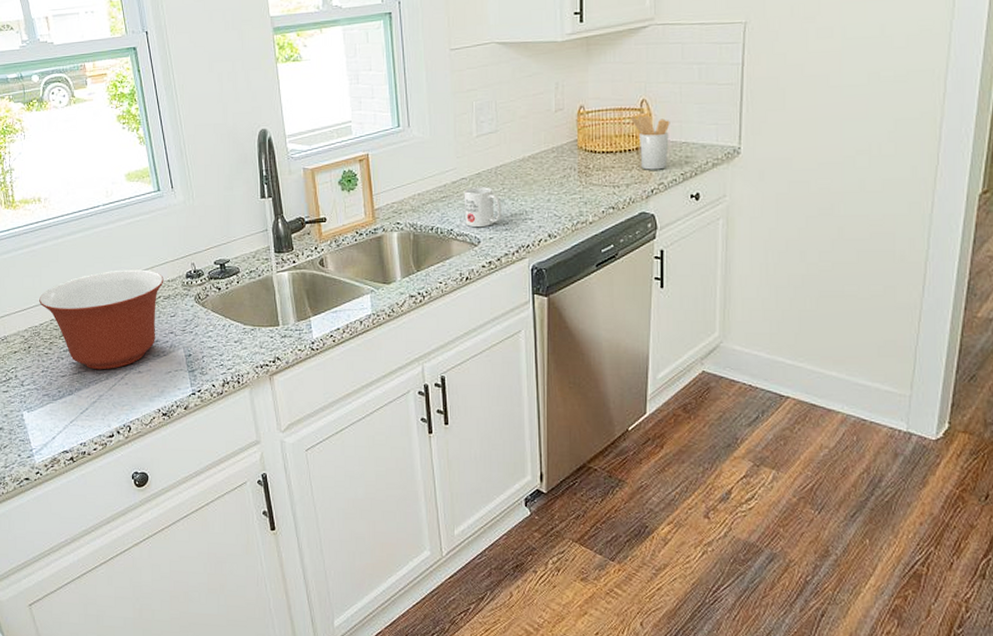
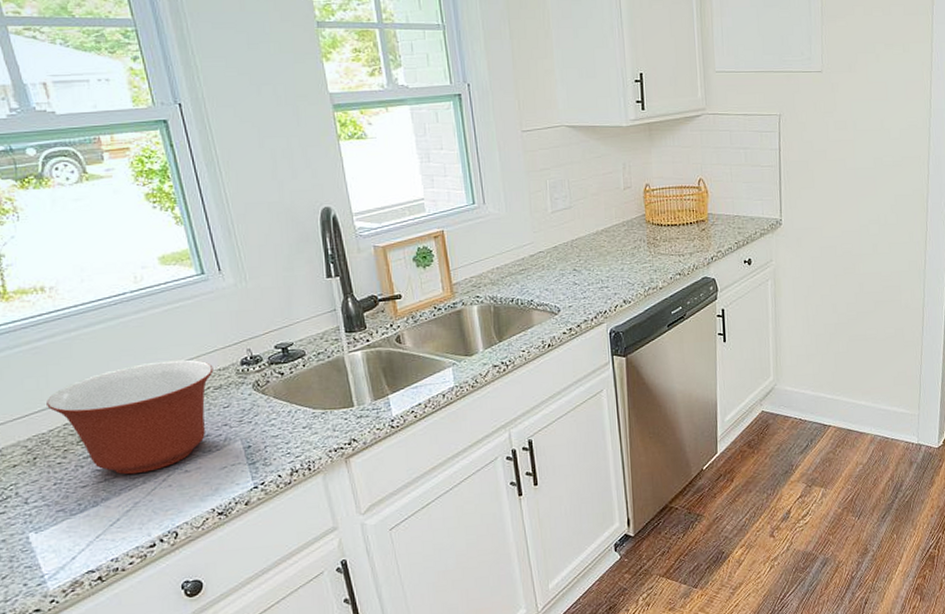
mug: present [463,187,502,228] -> none [541,259,579,298]
utensil holder: present [631,115,670,170] -> none [690,192,724,240]

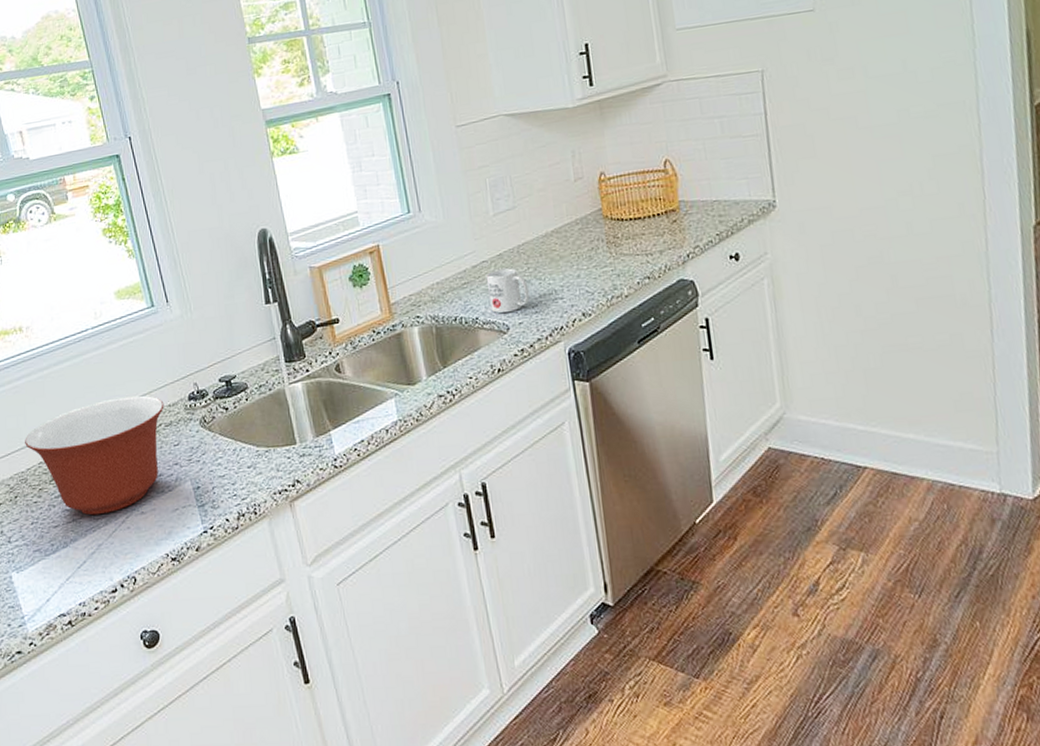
mug: none [541,259,579,298] -> present [485,268,530,314]

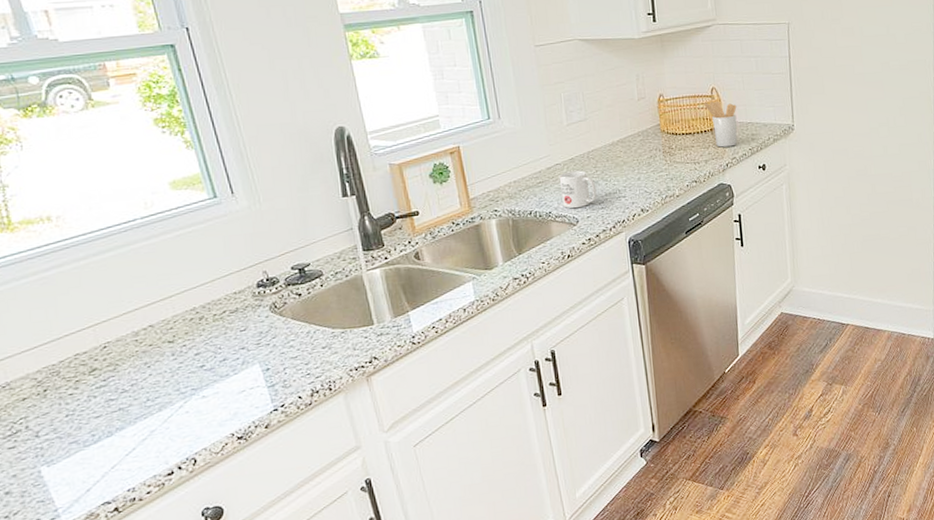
mixing bowl: present [25,395,164,516] -> none [56,284,229,403]
utensil holder: none [655,175,701,234] -> present [704,101,738,148]

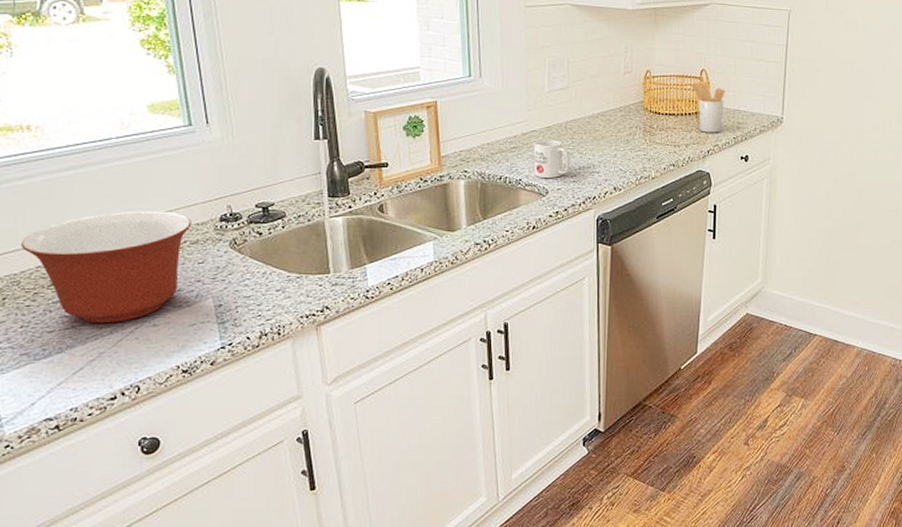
mixing bowl: none [56,284,229,403] -> present [21,210,192,324]

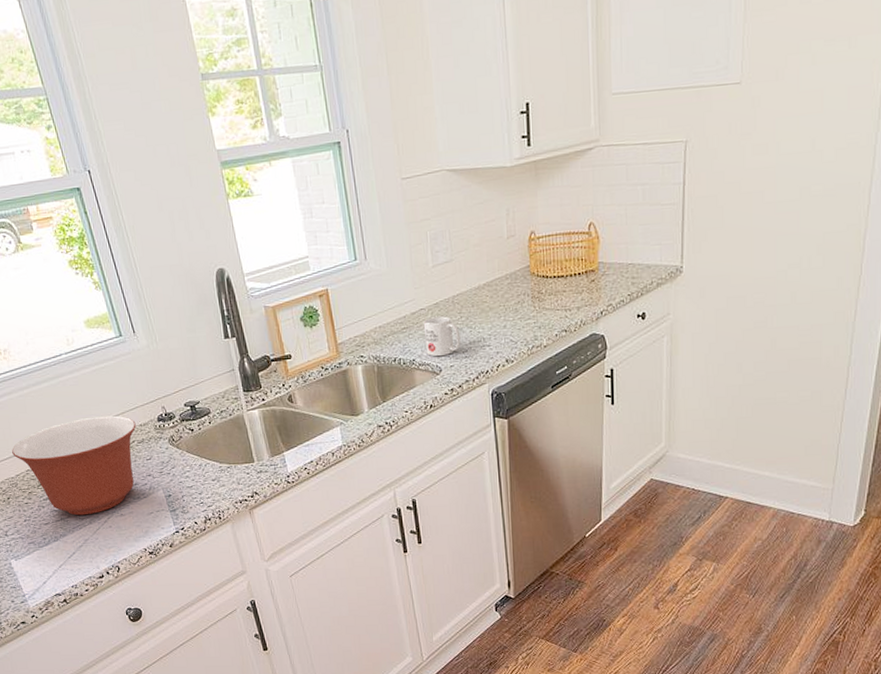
utensil holder: present [691,83,726,133] -> none [579,238,617,293]

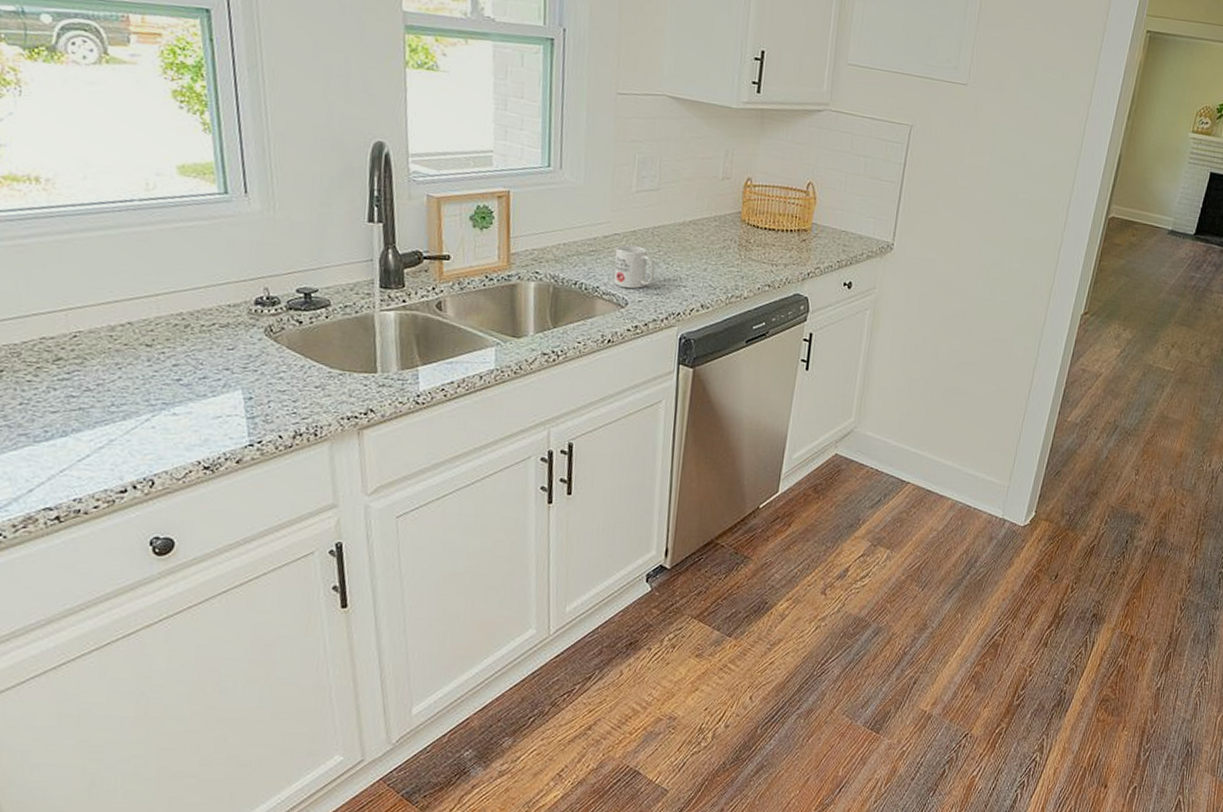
mixing bowl: present [12,415,136,516] -> none [24,284,223,408]

